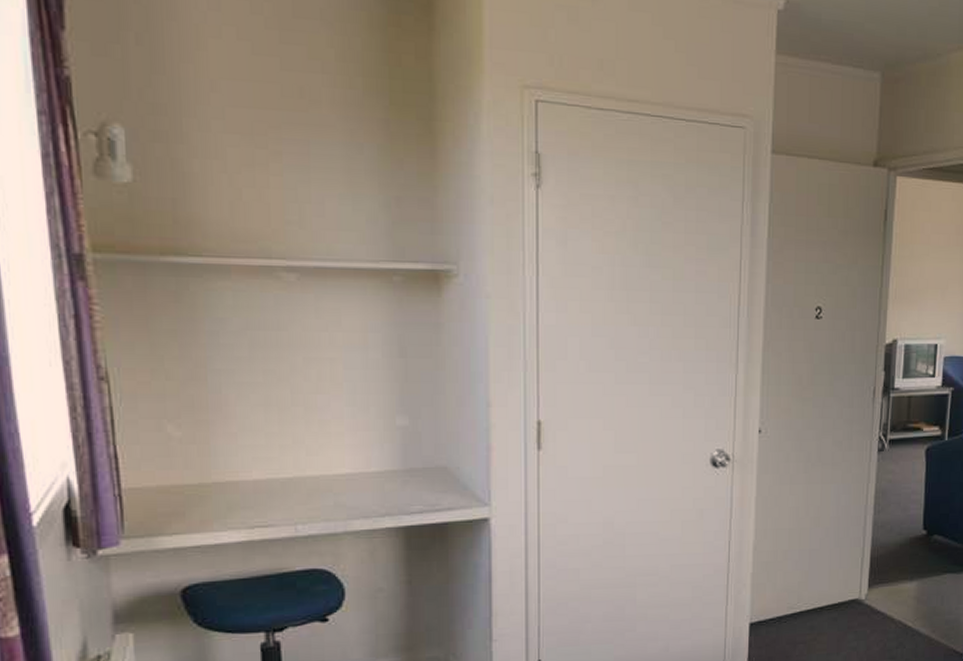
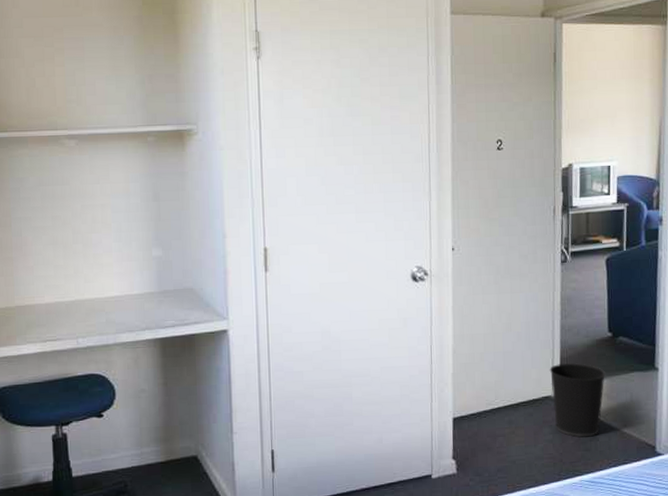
wastebasket: none [858,563,918,645] -> present [549,363,606,438]

